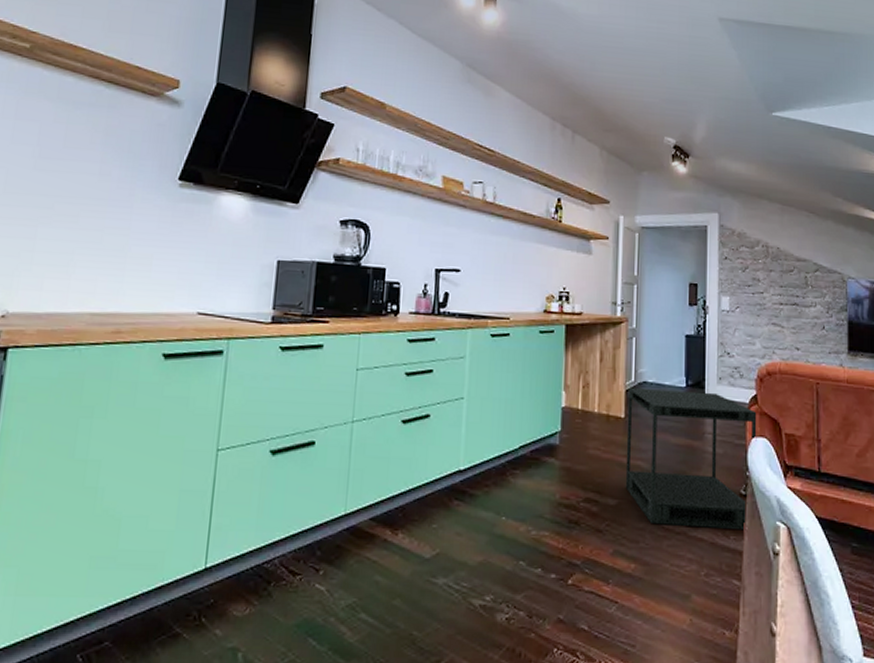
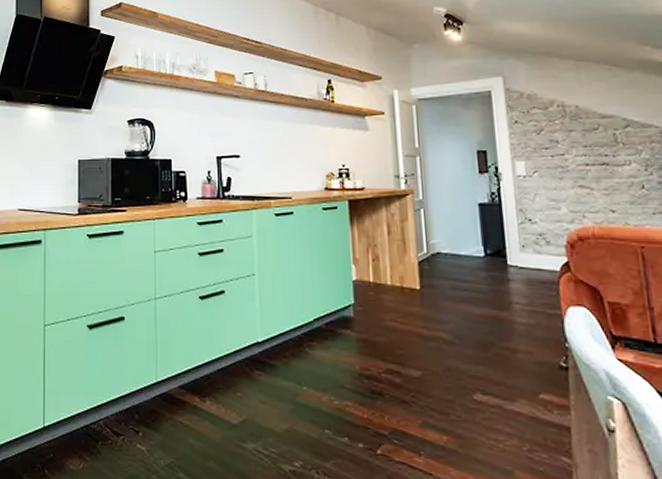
side table: present [625,388,757,531] -> none [421,260,574,405]

